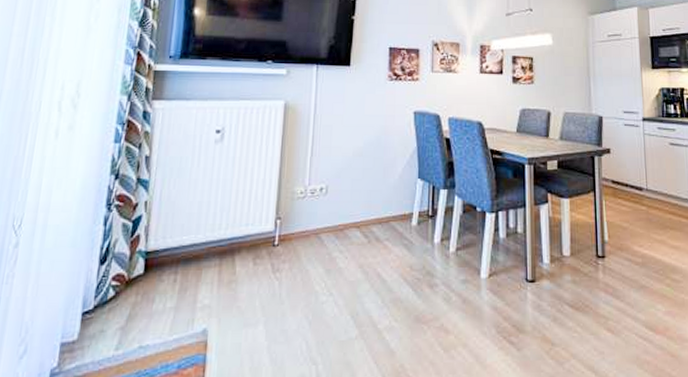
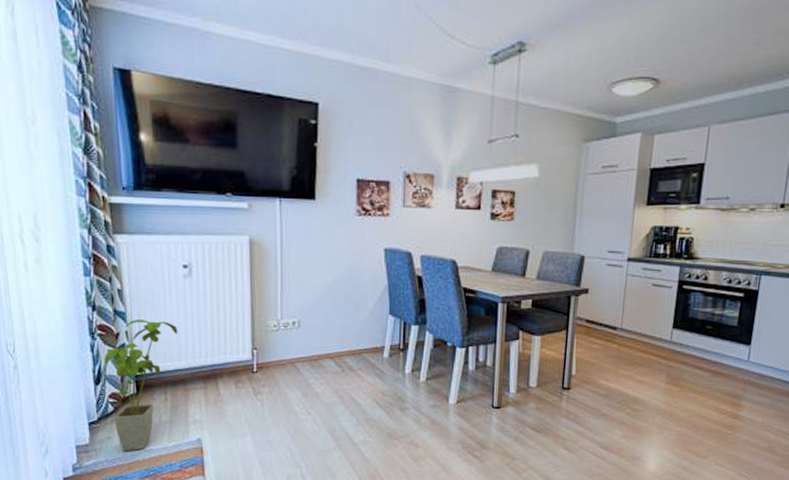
house plant: none [112,188,201,349] -> present [104,320,178,452]

